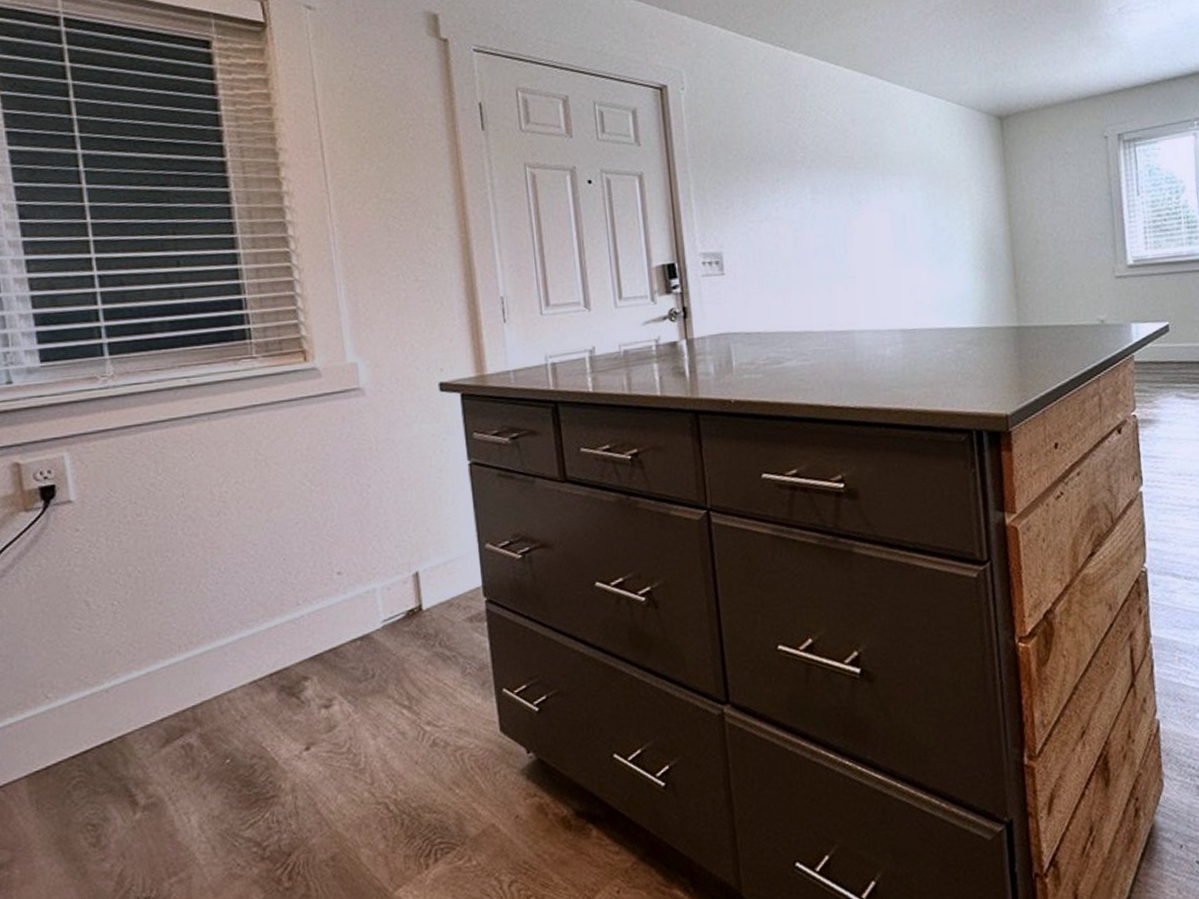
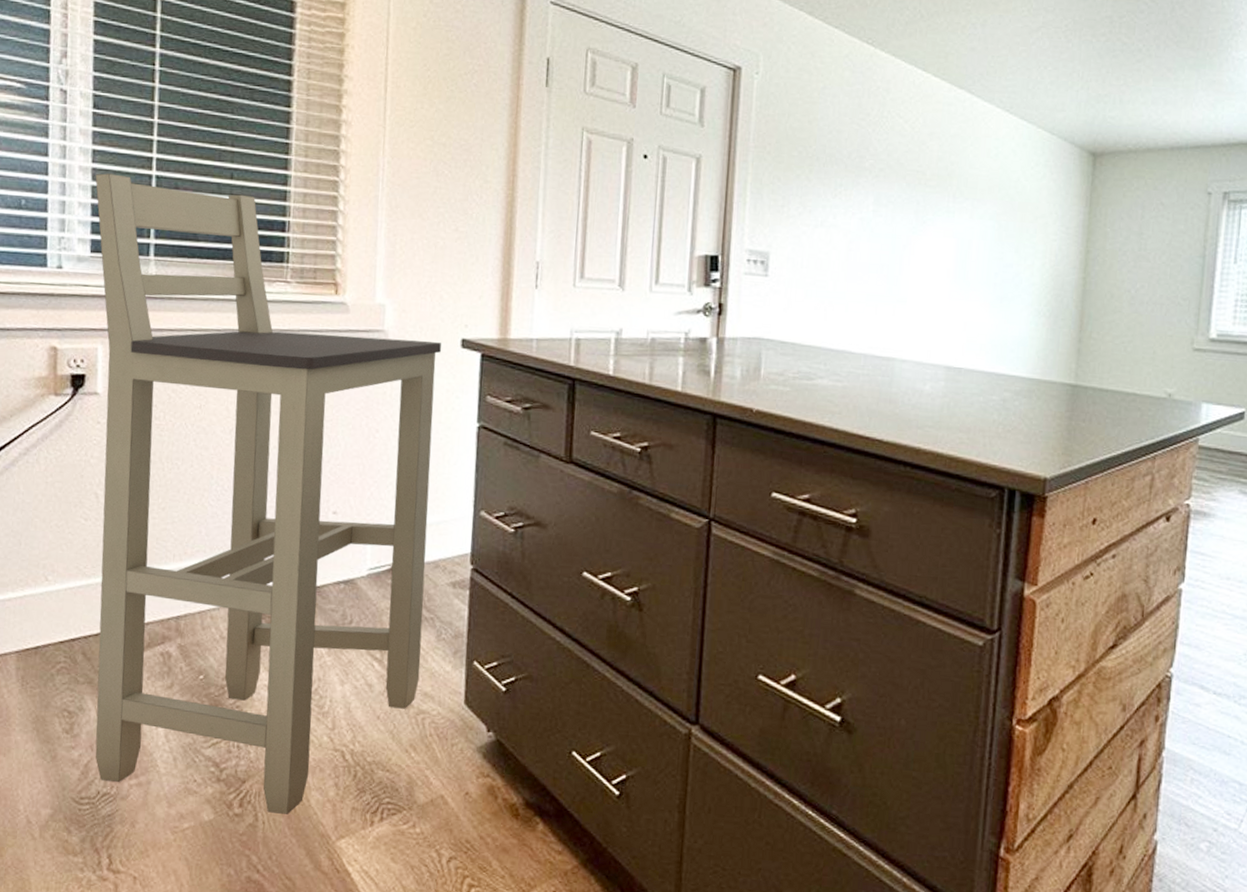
bar stool: none [33,280,452,886] -> present [95,173,442,814]

